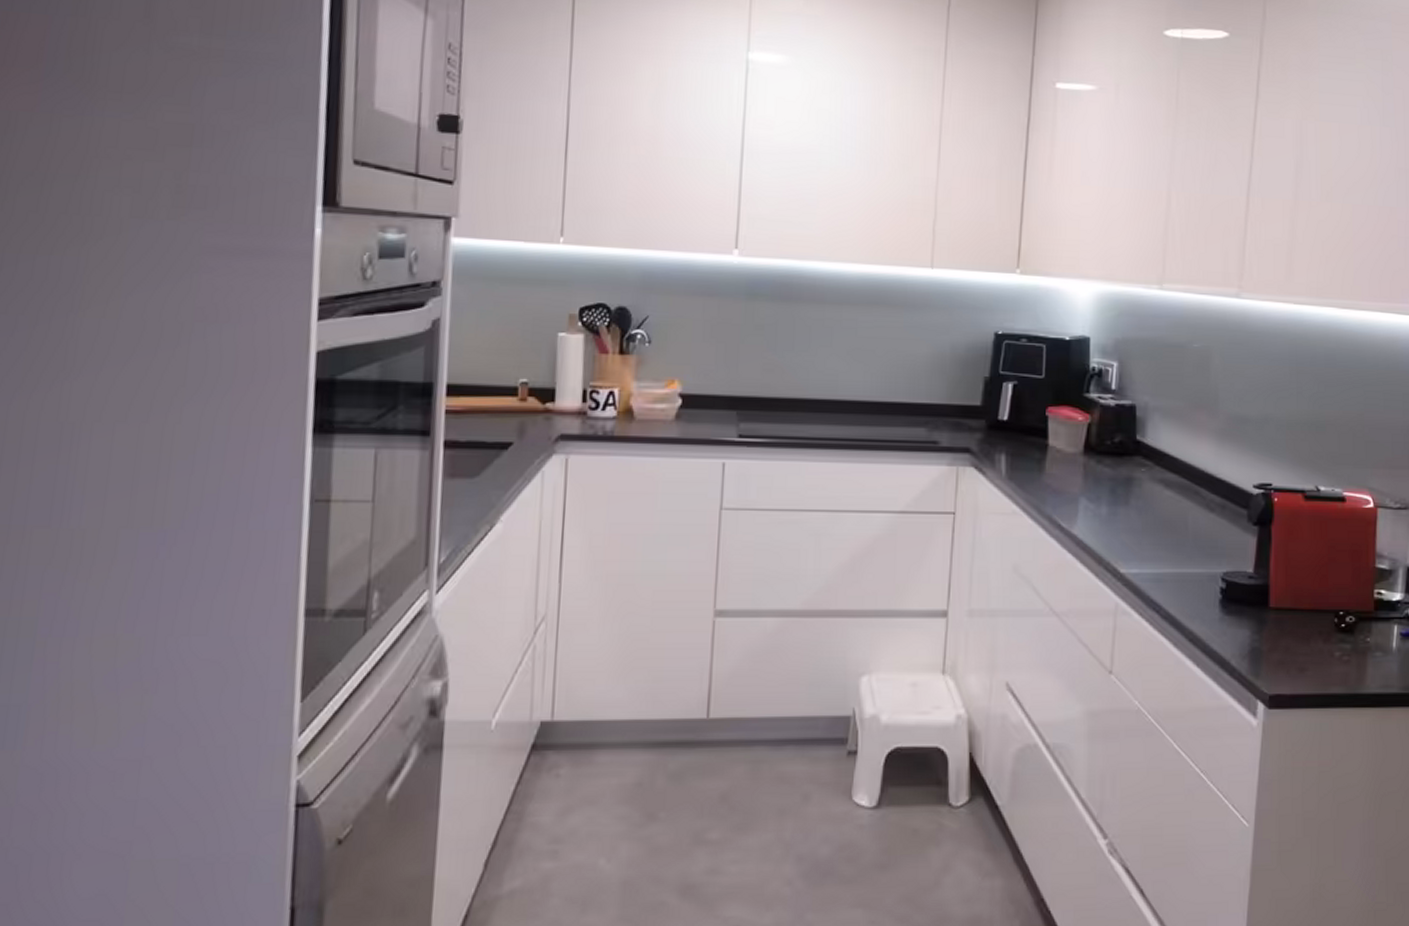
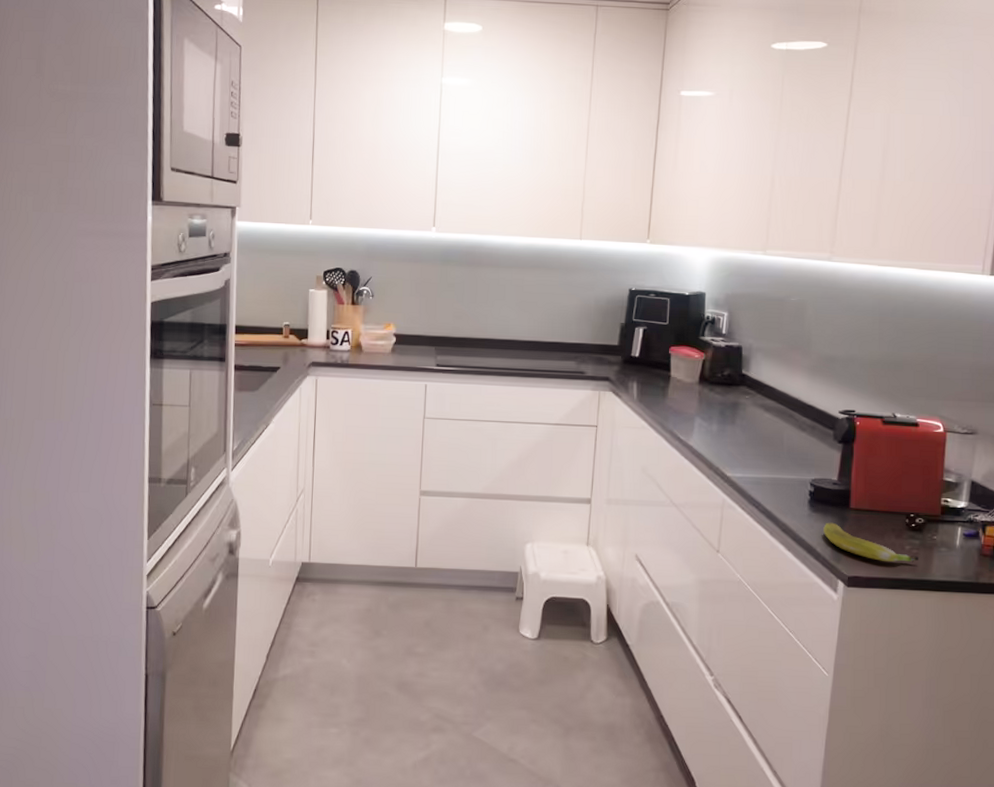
banana: none [1238,627,1350,673] -> present [823,522,918,562]

